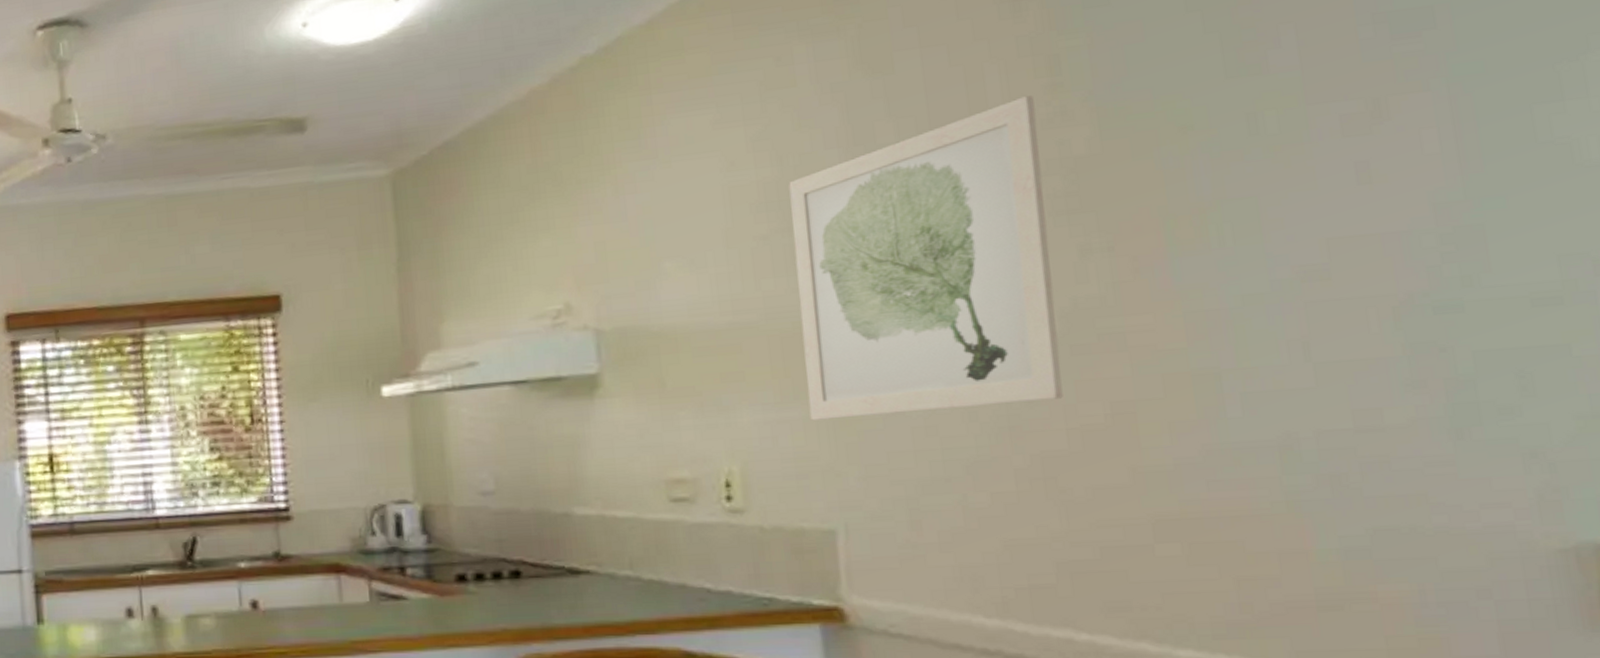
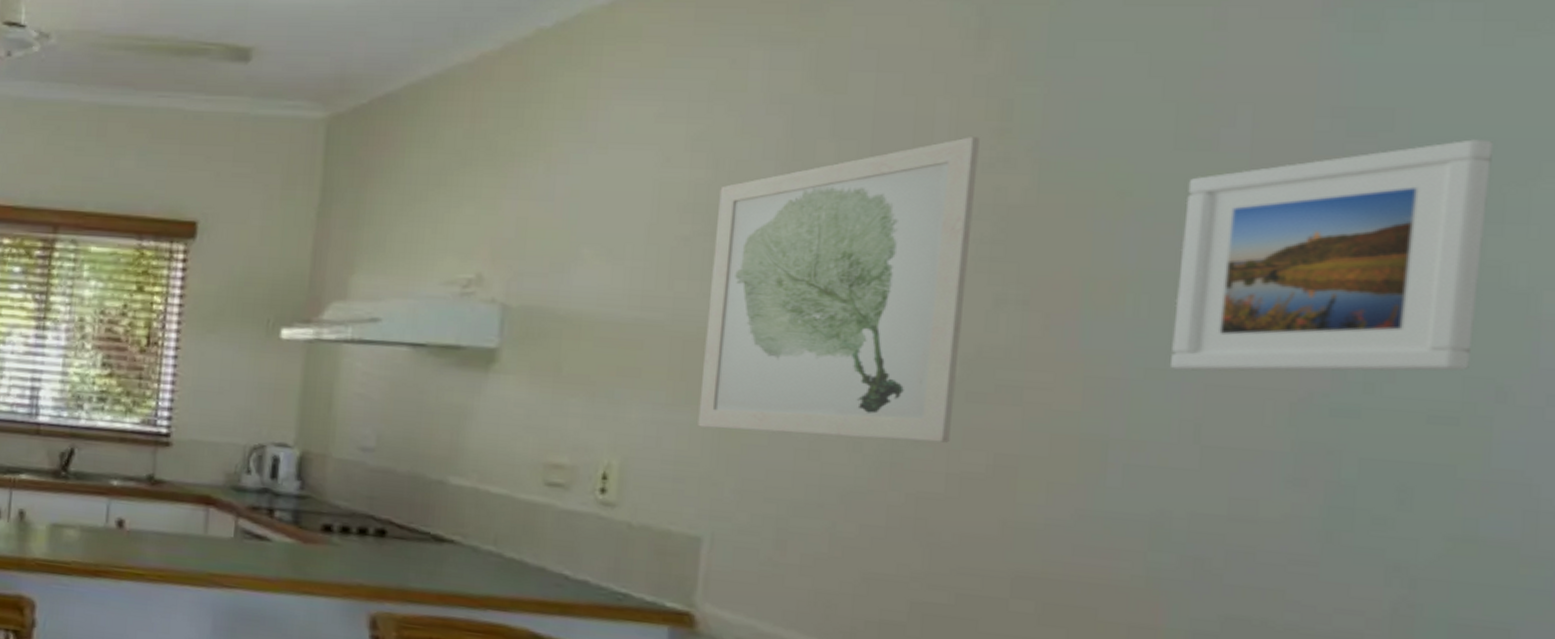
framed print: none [1246,22,1561,292] -> present [1171,139,1493,372]

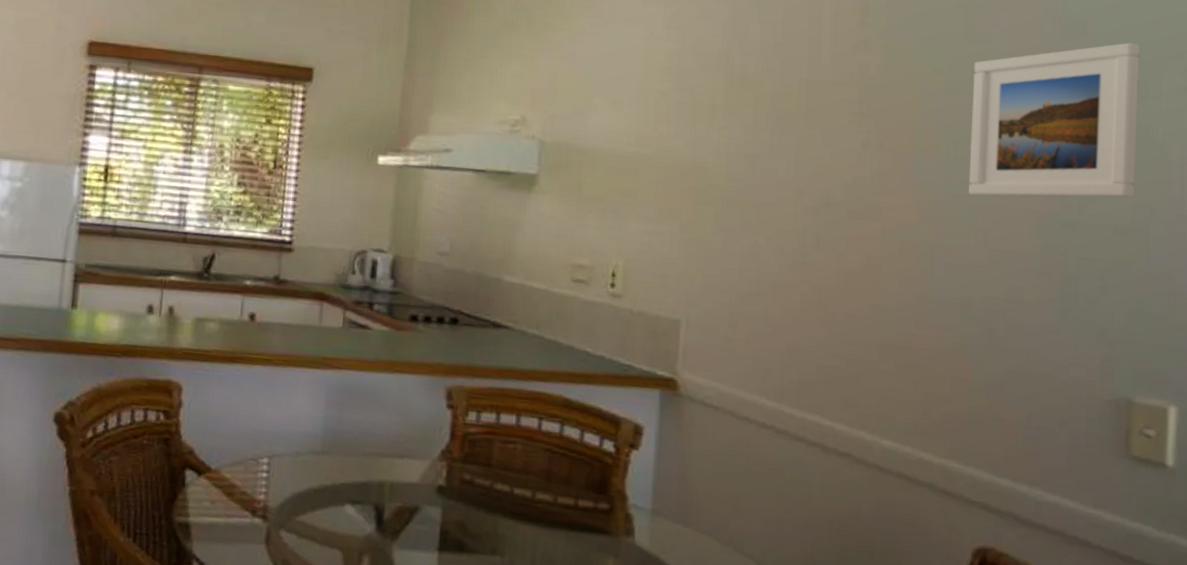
wall art: present [697,137,980,443] -> none [676,26,850,248]

